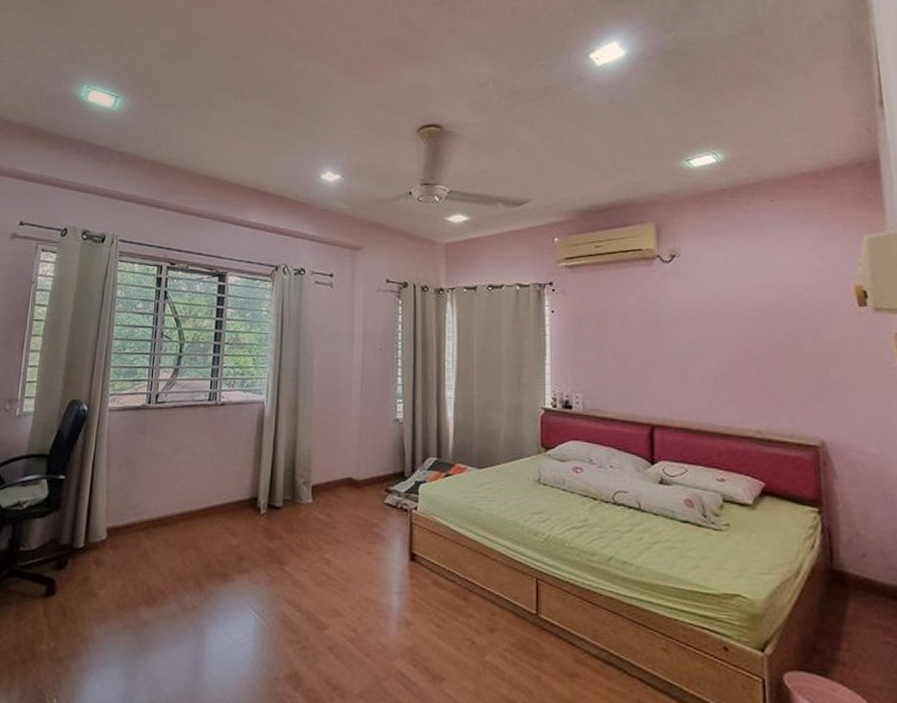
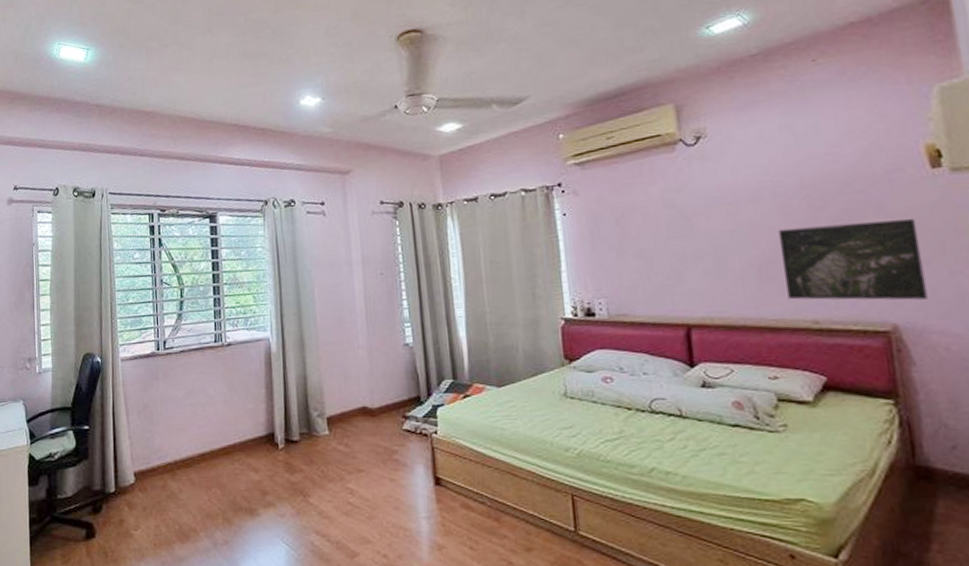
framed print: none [733,345,850,420] -> present [778,219,928,300]

